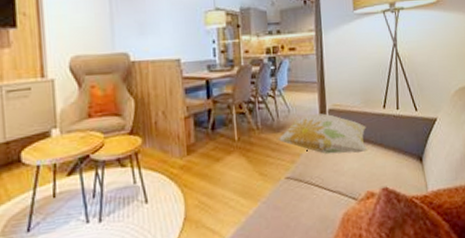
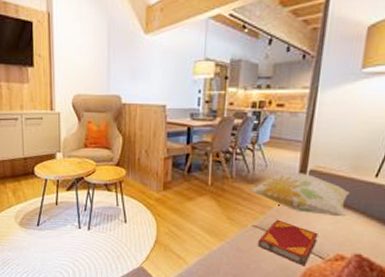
hardback book: none [294,166,348,212] -> present [258,219,318,266]

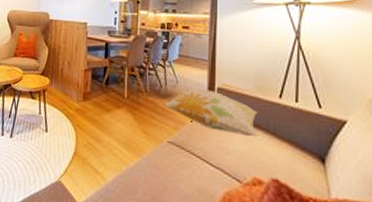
hardback book: present [258,219,318,266] -> none [175,136,233,190]

